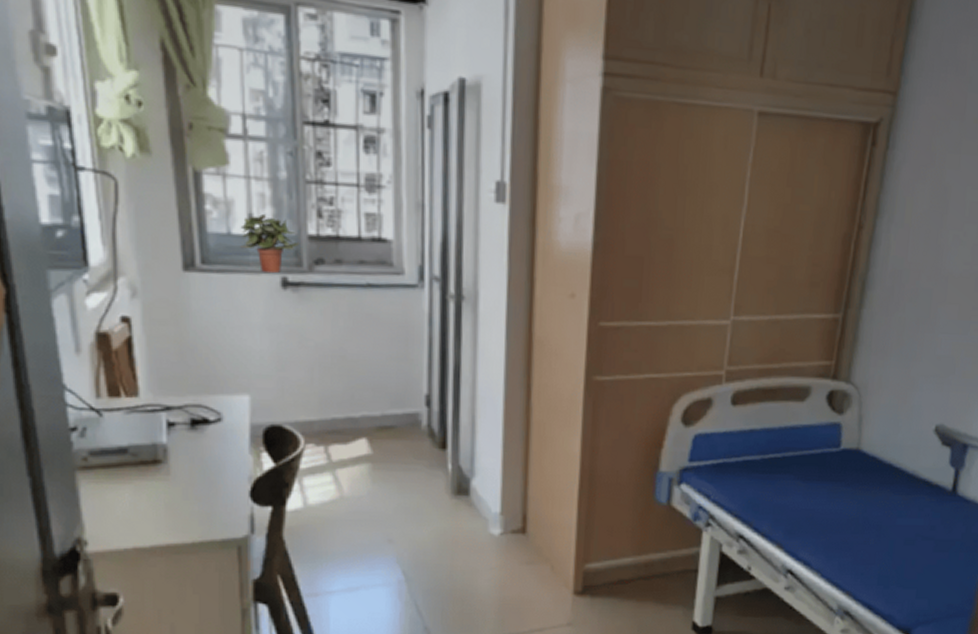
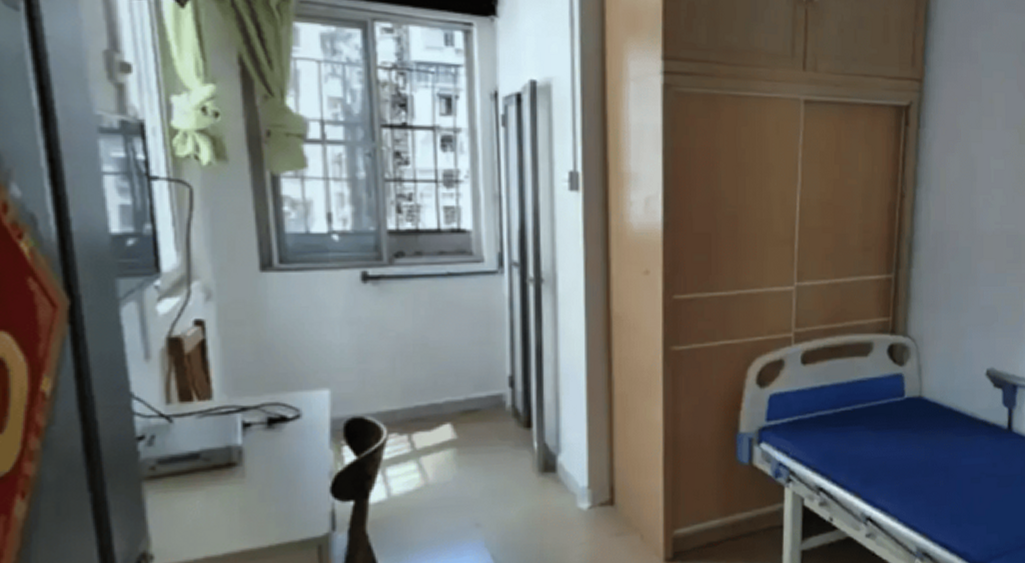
potted plant: present [240,213,301,274] -> none [319,212,380,269]

